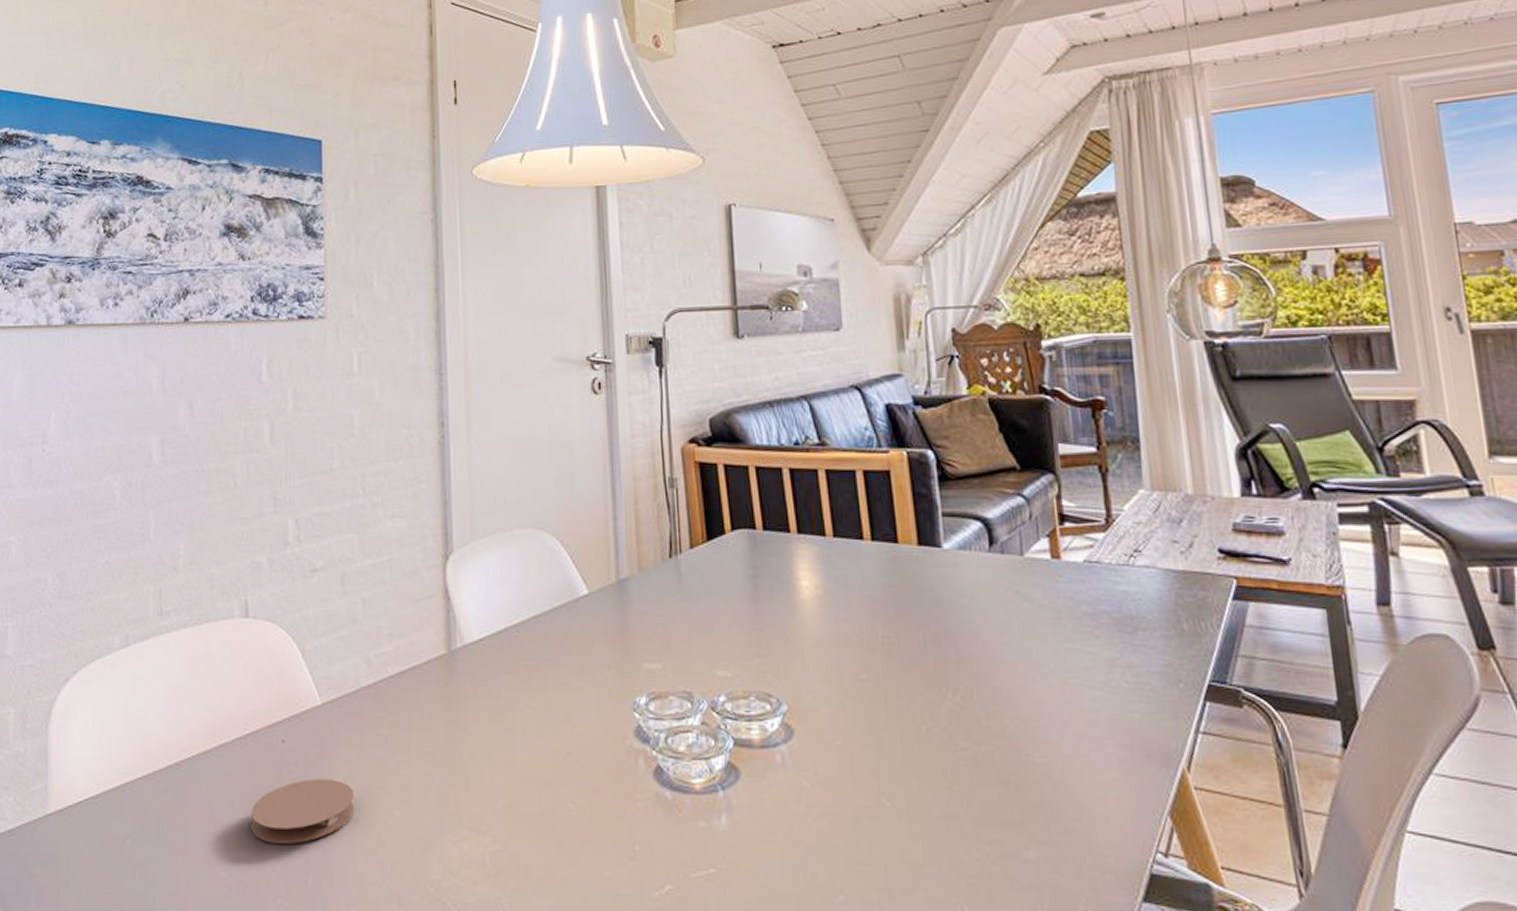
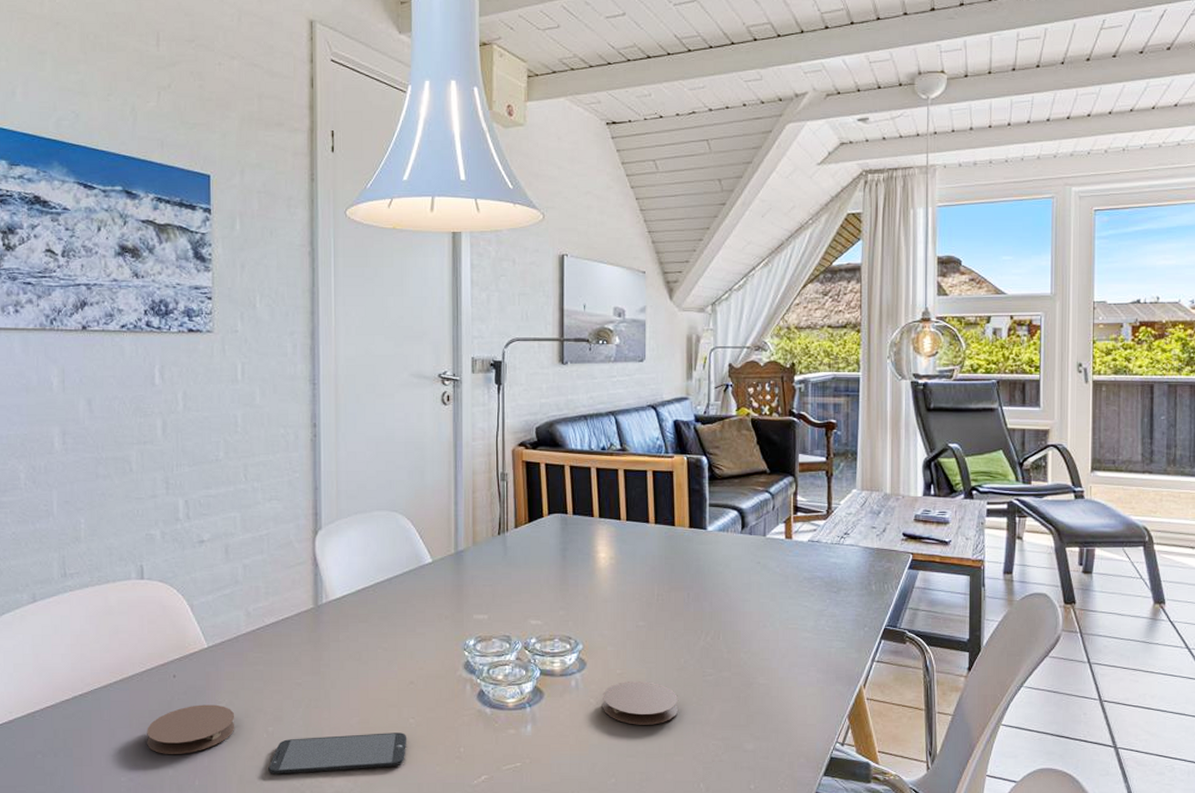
smartphone: none [395,821,566,875] -> present [268,732,406,774]
coaster: none [819,756,925,819] -> present [603,680,679,725]

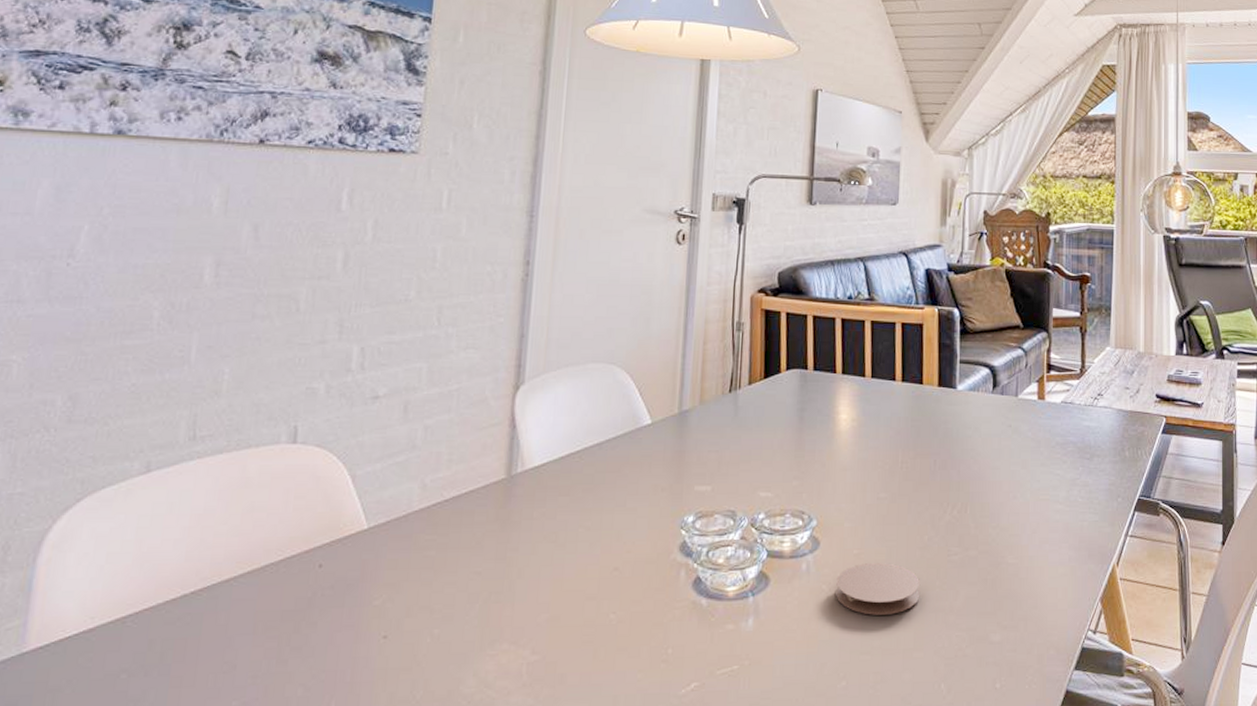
coaster: present [147,704,235,754] -> none [273,601,393,668]
smartphone: present [268,732,406,774] -> none [428,631,604,690]

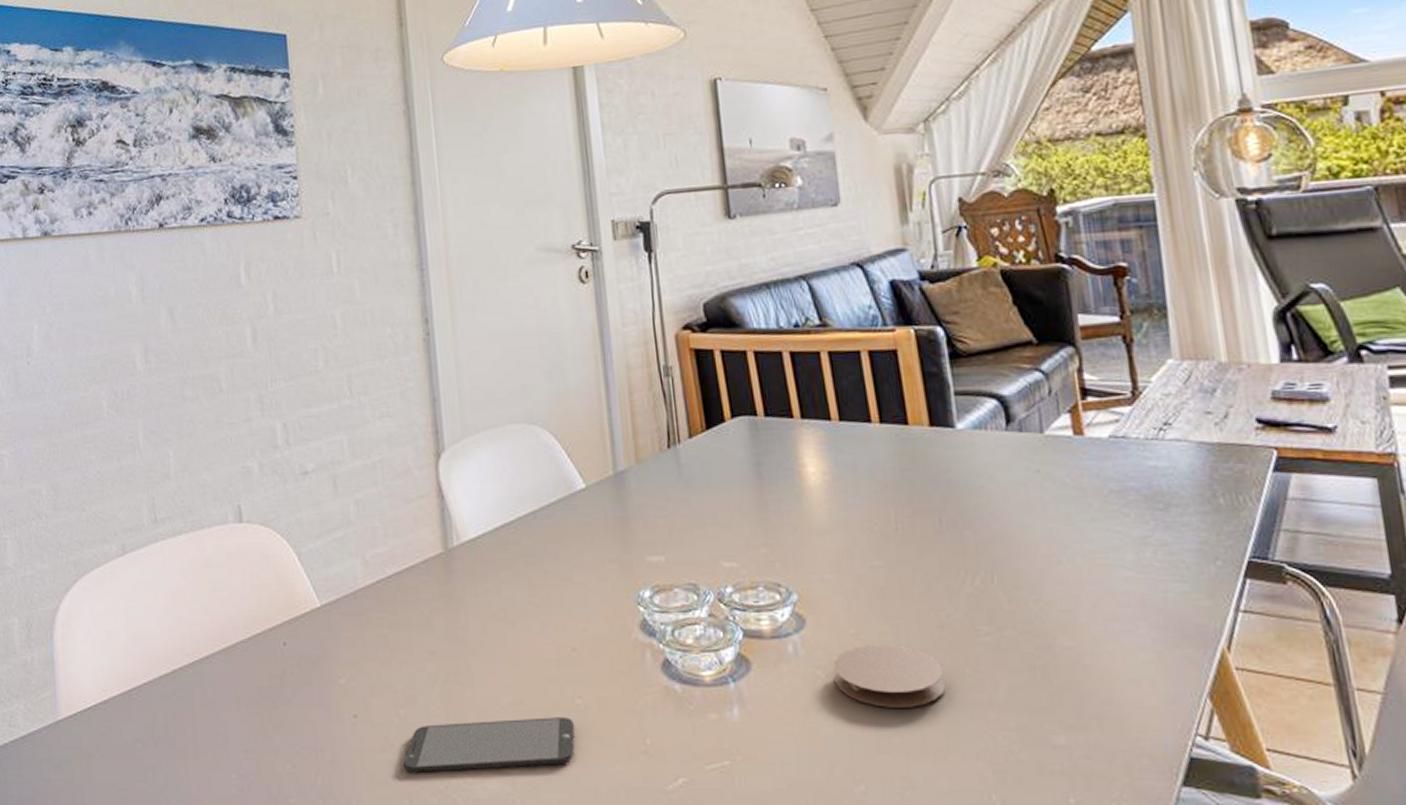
smartphone: none [428,631,604,690] -> present [403,717,575,773]

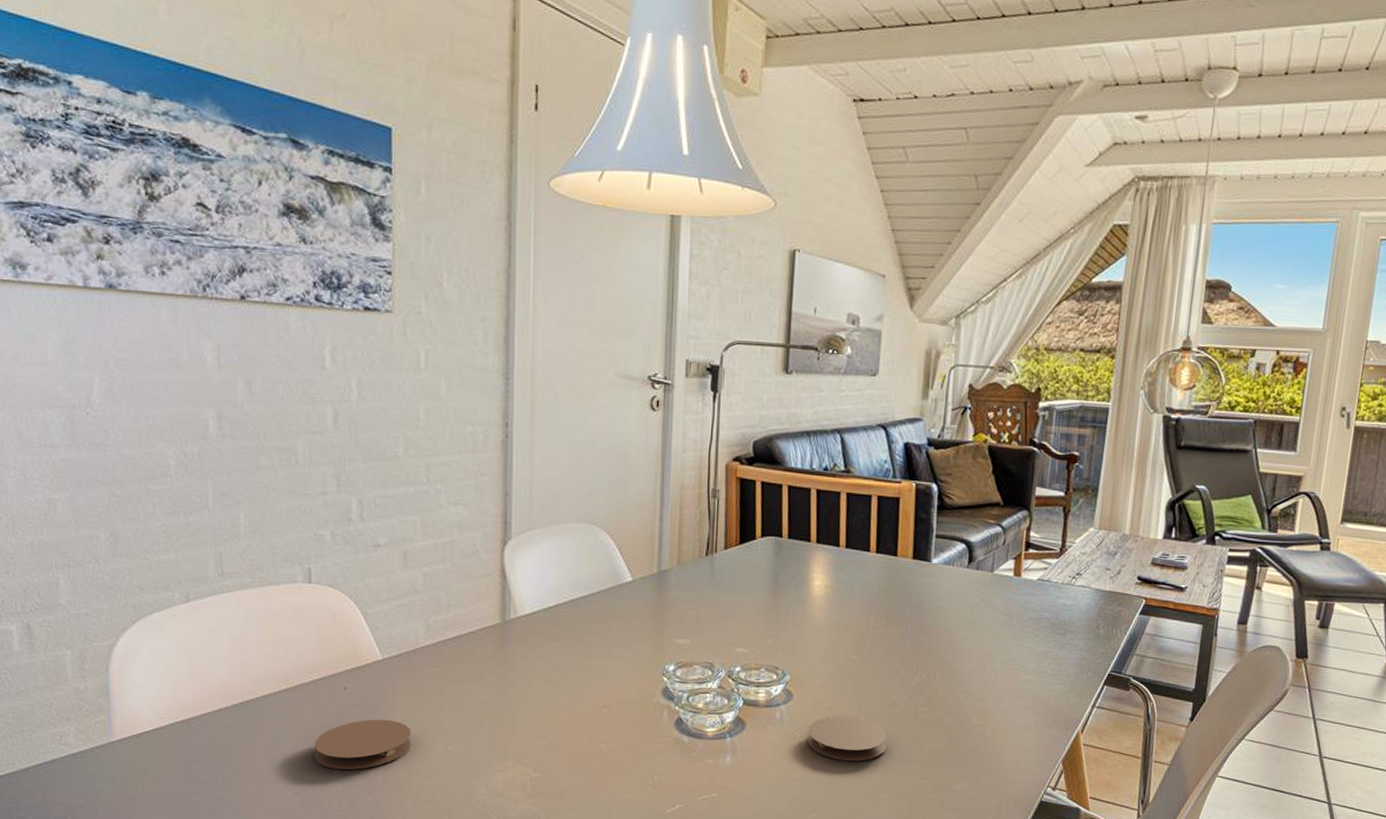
coaster: none [257,680,360,744] -> present [314,719,412,770]
smartphone: present [403,717,575,773] -> none [447,757,597,795]

